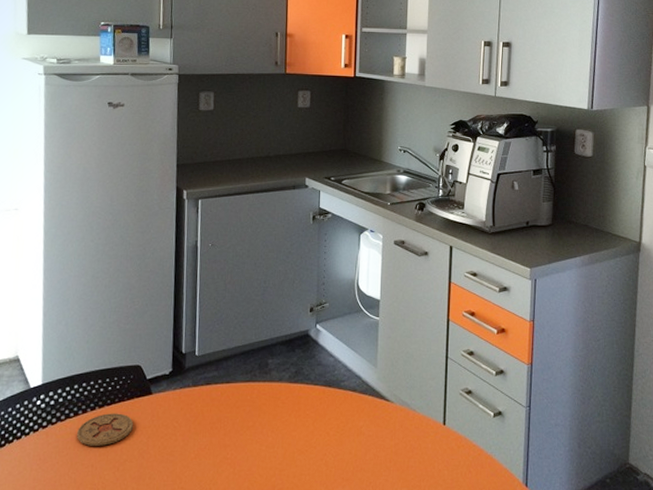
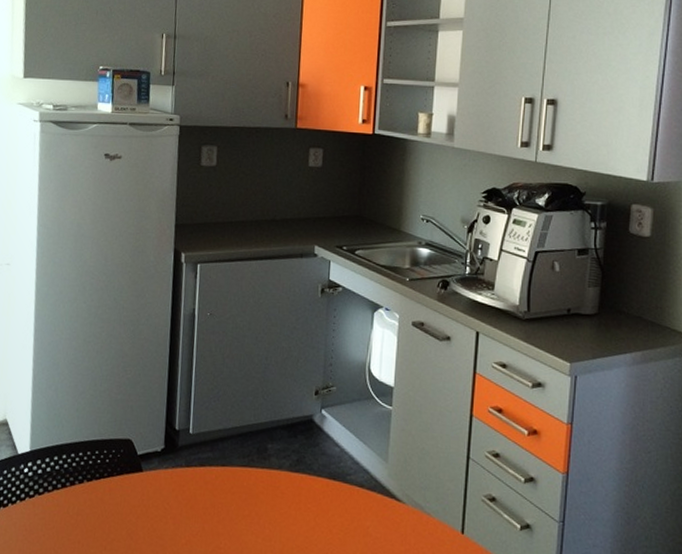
coaster: present [77,413,134,446] -> none [64,487,123,522]

